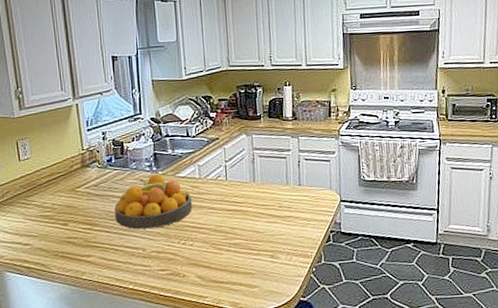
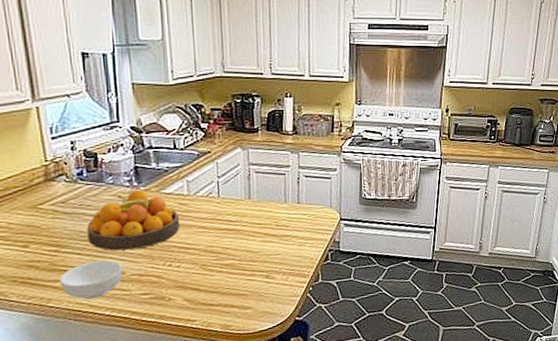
cereal bowl: none [92,238,144,274] -> present [59,260,123,300]

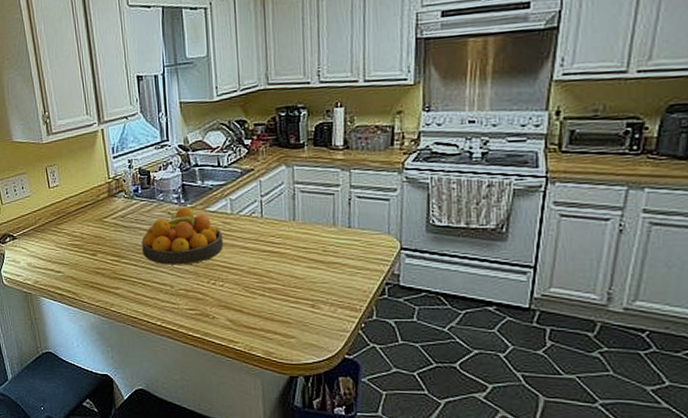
cereal bowl: present [59,260,123,300] -> none [120,273,172,309]

